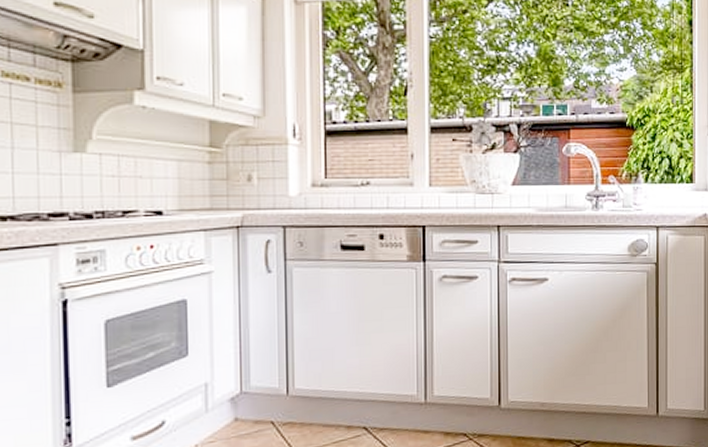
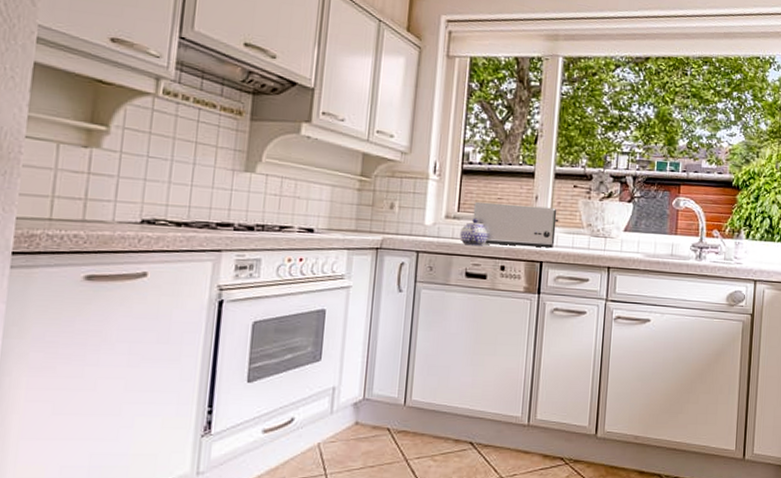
teapot: none [330,183,362,214] -> present [460,217,488,245]
toaster: none [342,165,440,212] -> present [473,201,559,249]

